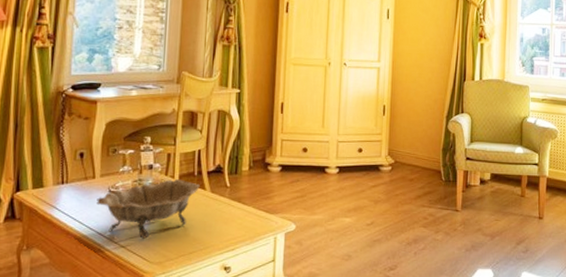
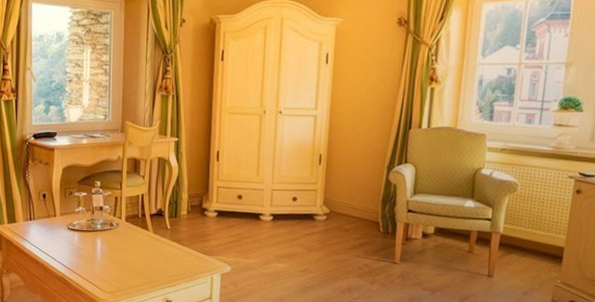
decorative bowl: present [96,179,200,239] -> none [58,220,144,271]

